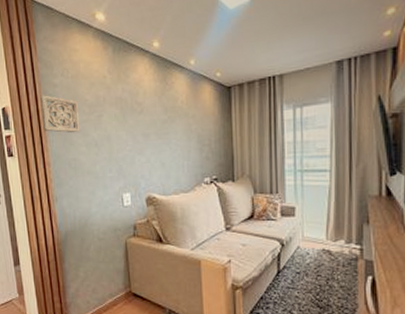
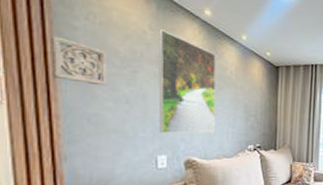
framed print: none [116,71,172,171] -> present [158,29,216,134]

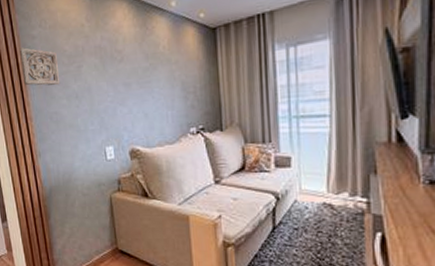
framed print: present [158,29,216,134] -> none [94,18,155,124]

